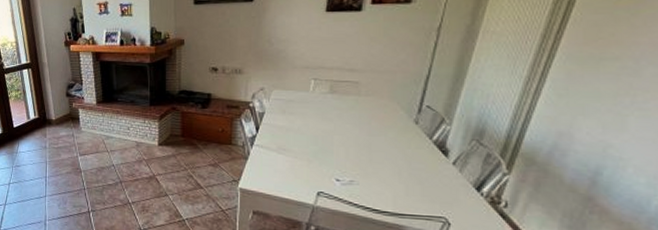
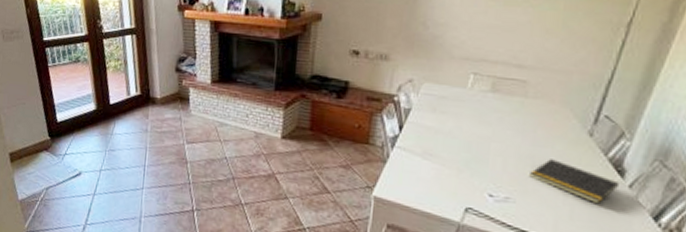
notepad: none [369,146,445,180] -> present [529,159,621,203]

